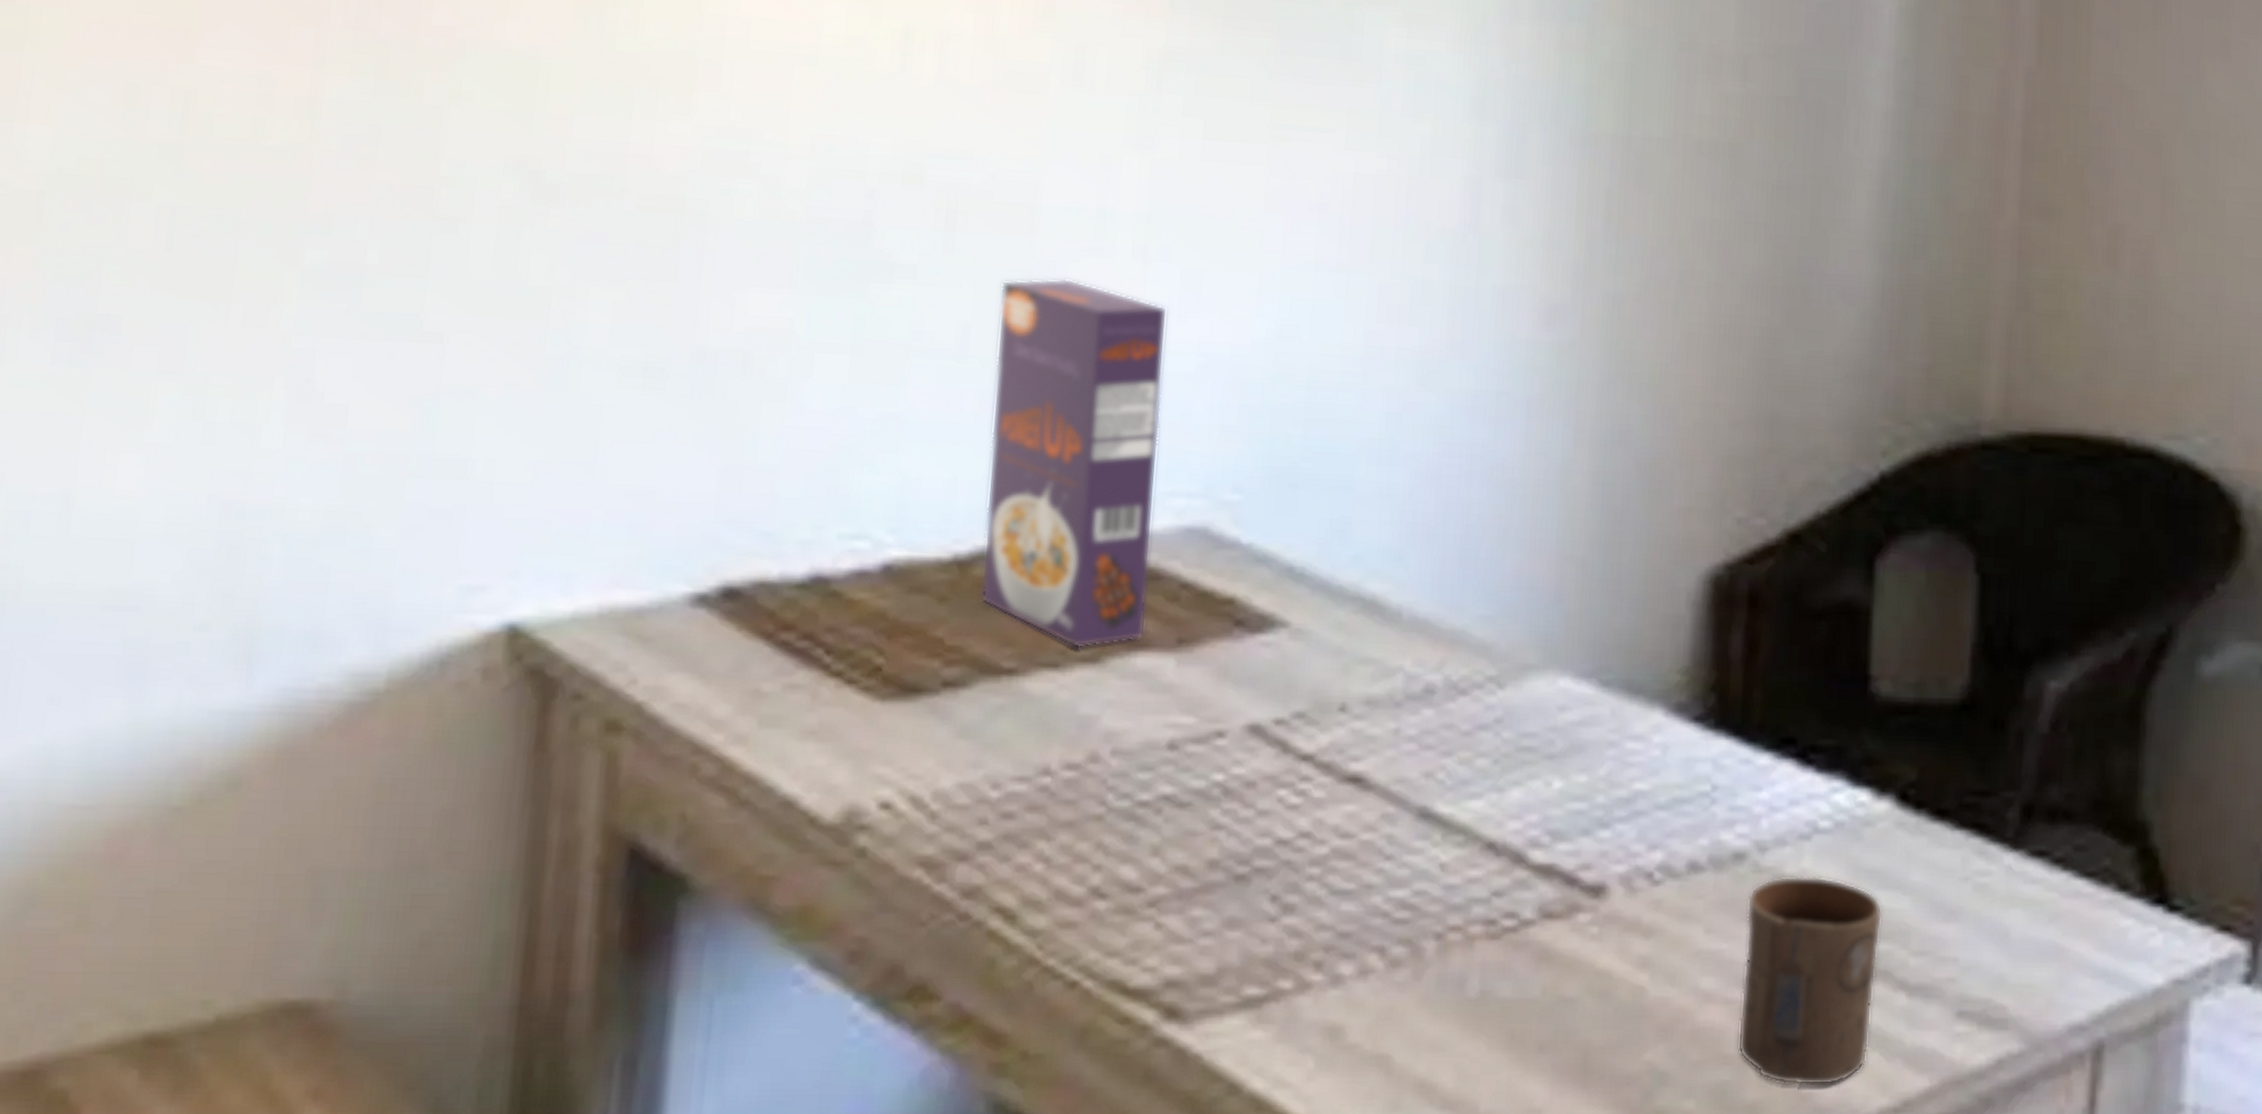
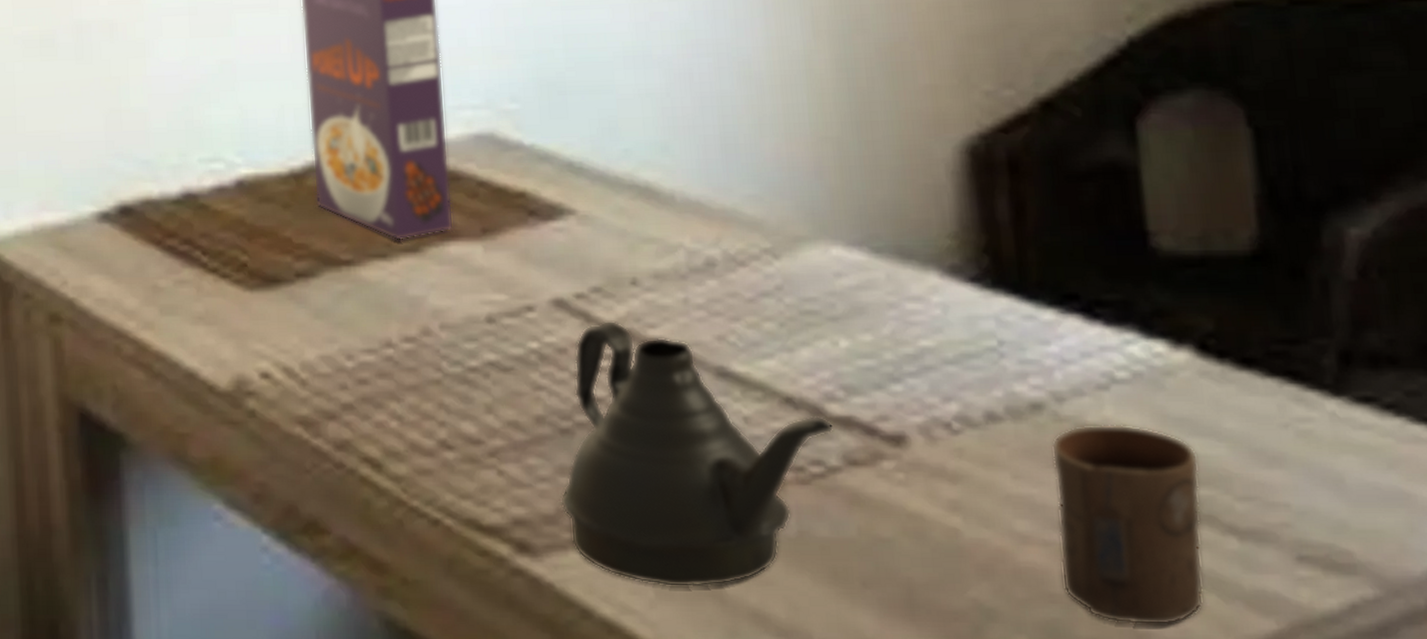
teapot: none [1222,751,1534,1056] -> present [559,320,834,588]

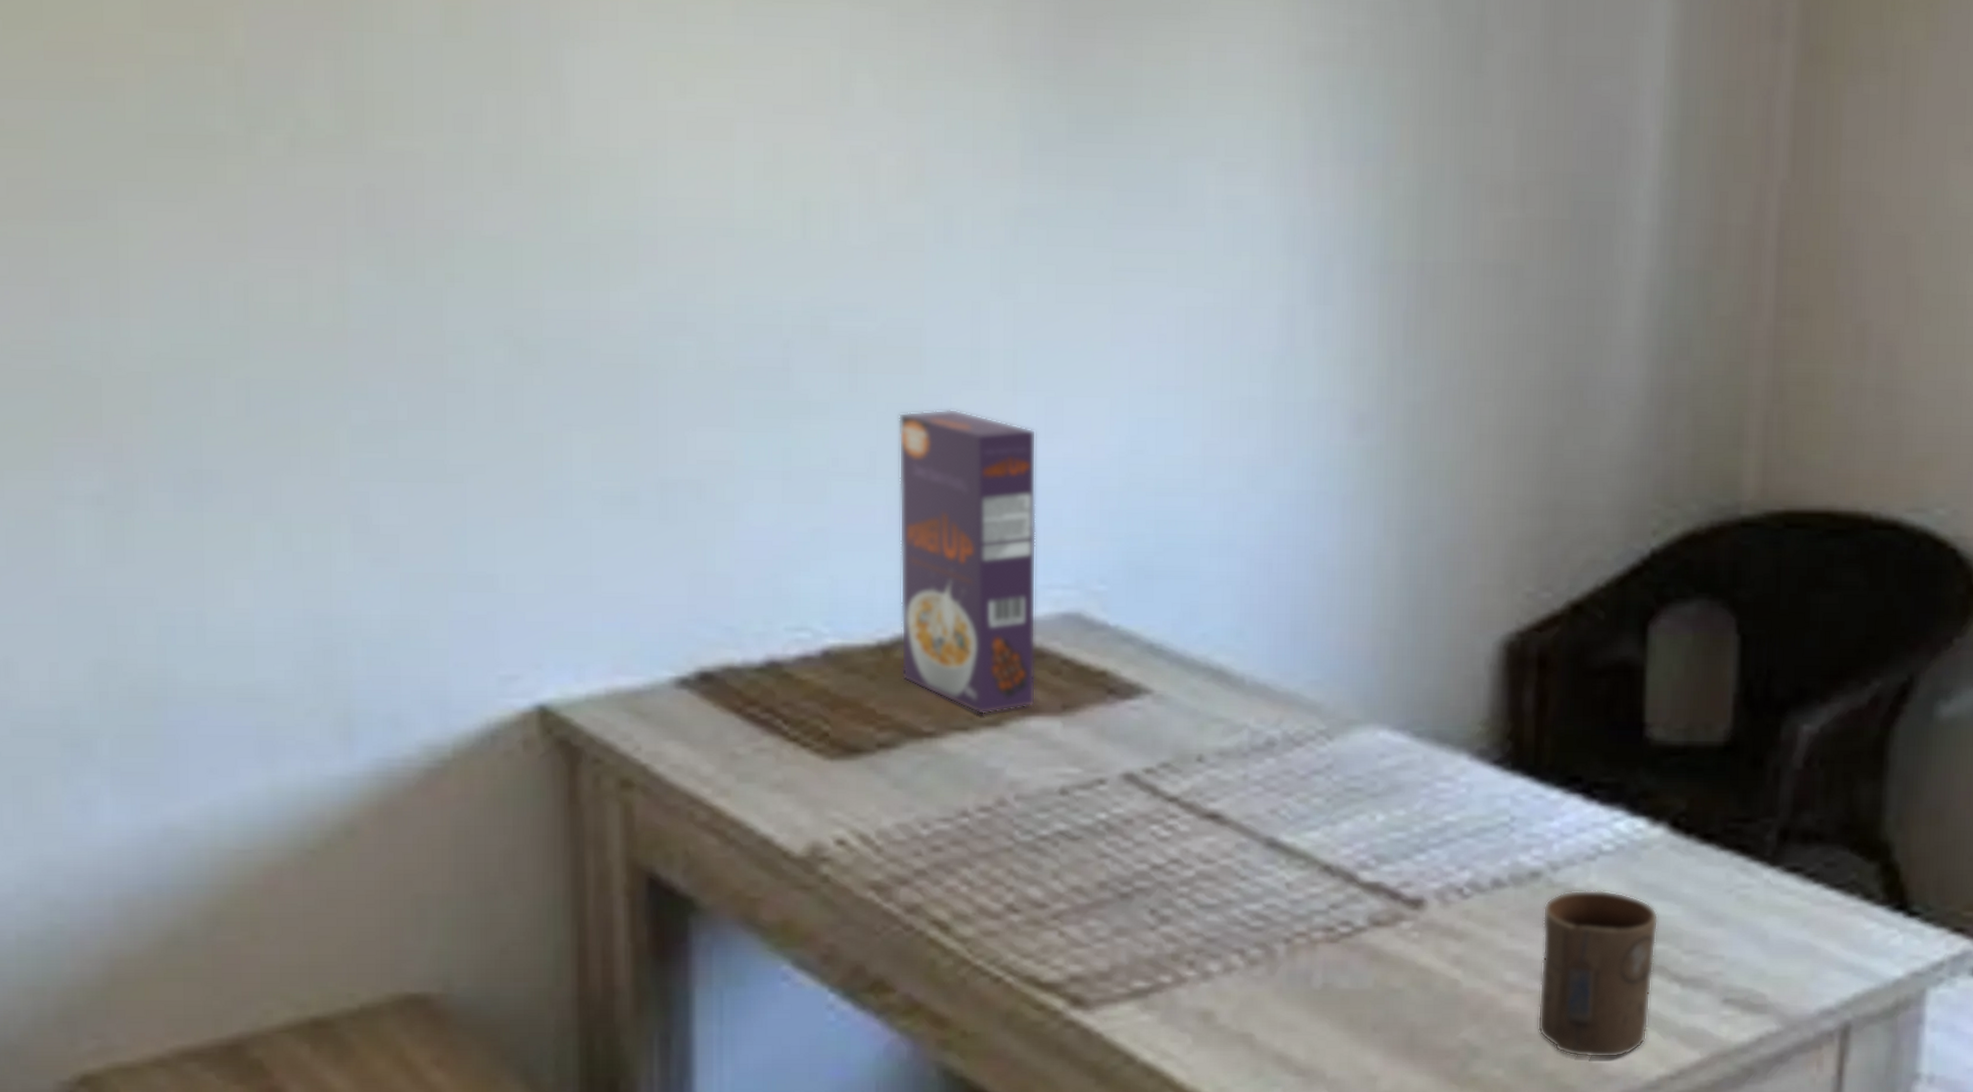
teapot: present [559,320,834,588] -> none [1114,794,1364,1035]

